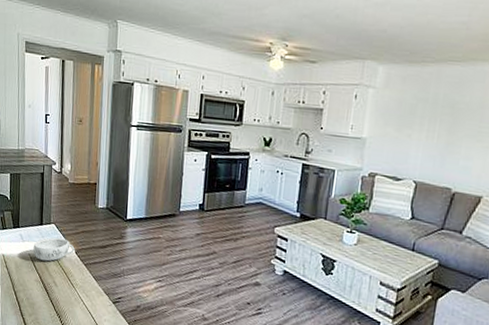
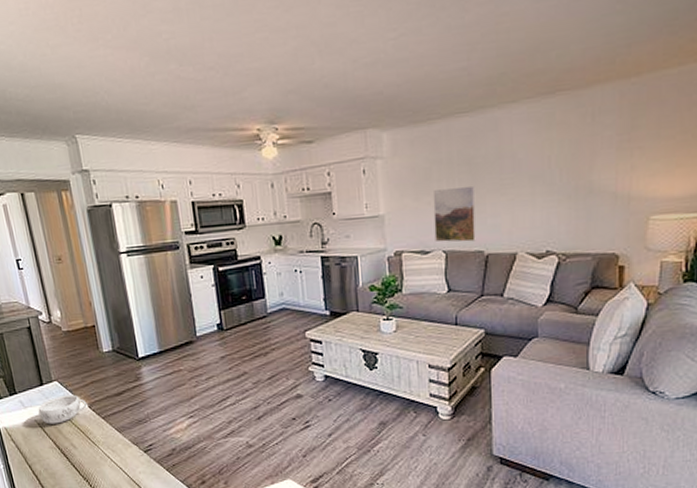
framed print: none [408,125,455,178] -> present [432,185,477,242]

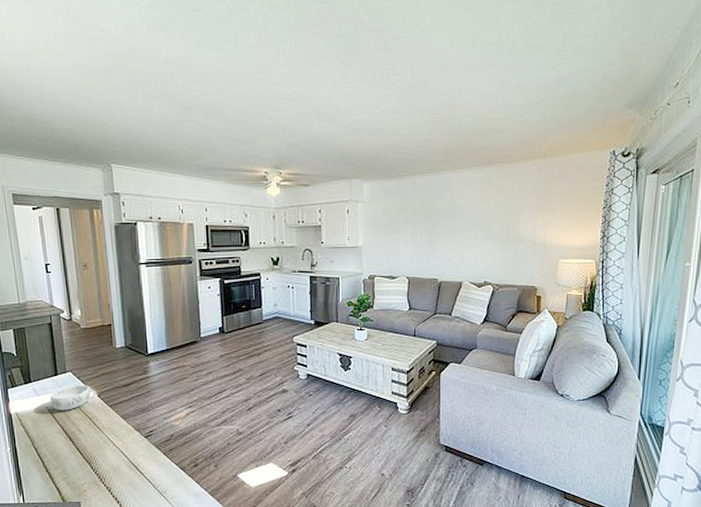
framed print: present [432,185,477,242] -> none [400,228,433,271]

